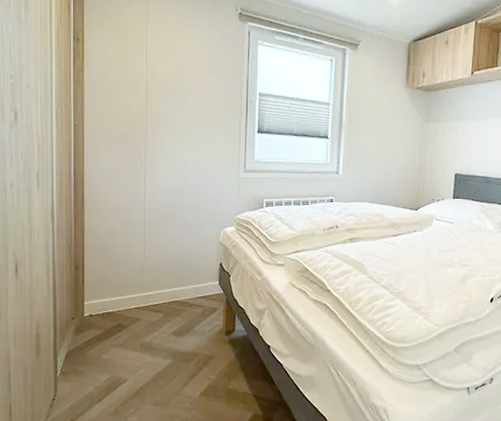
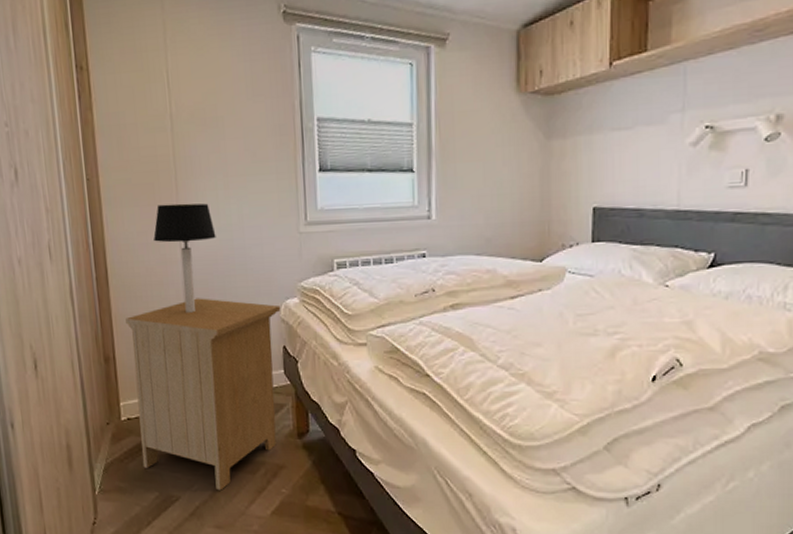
nightstand: none [95,222,220,375] -> present [125,298,281,491]
table lamp: none [124,148,174,234] -> present [153,203,216,313]

